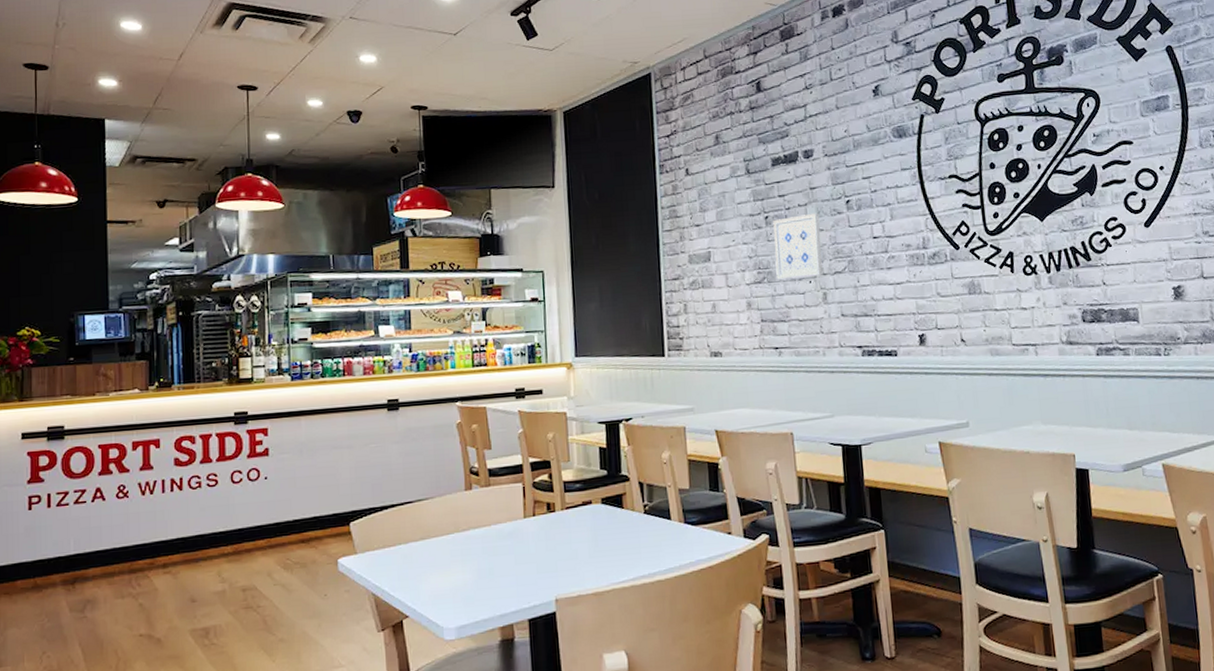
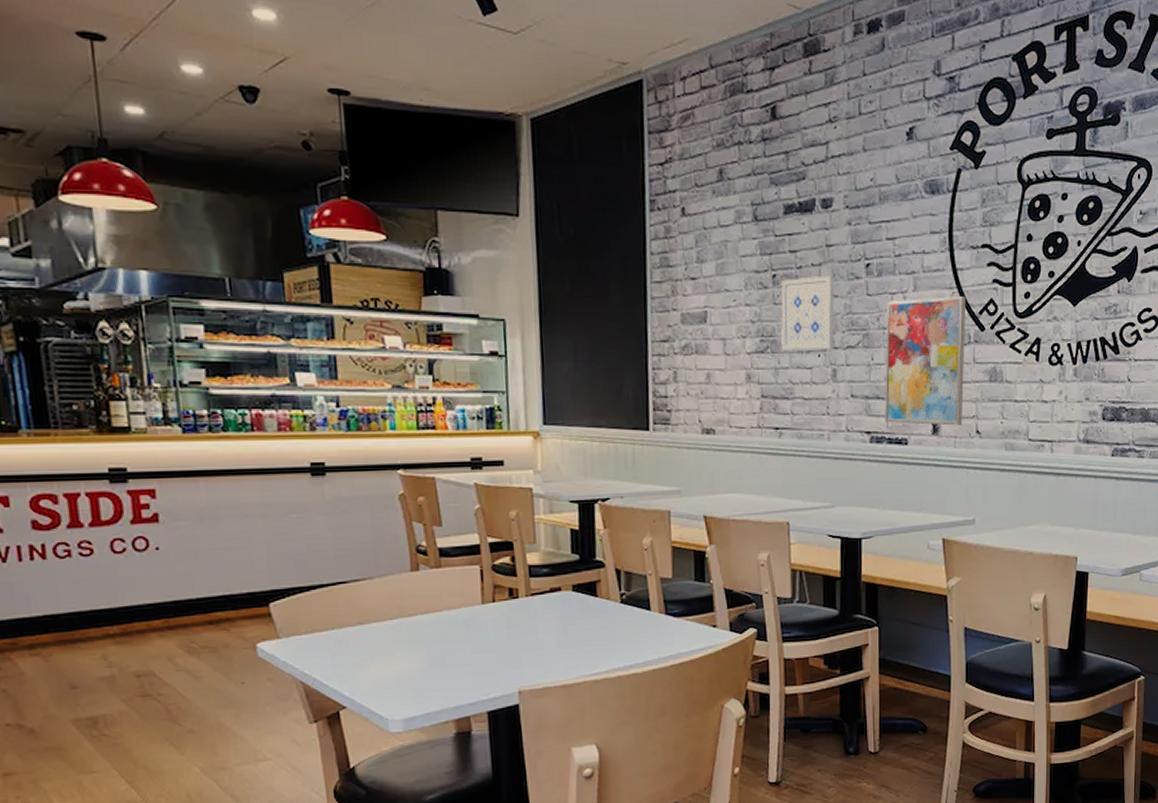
wall art: none [867,220,948,337] -> present [885,295,966,426]

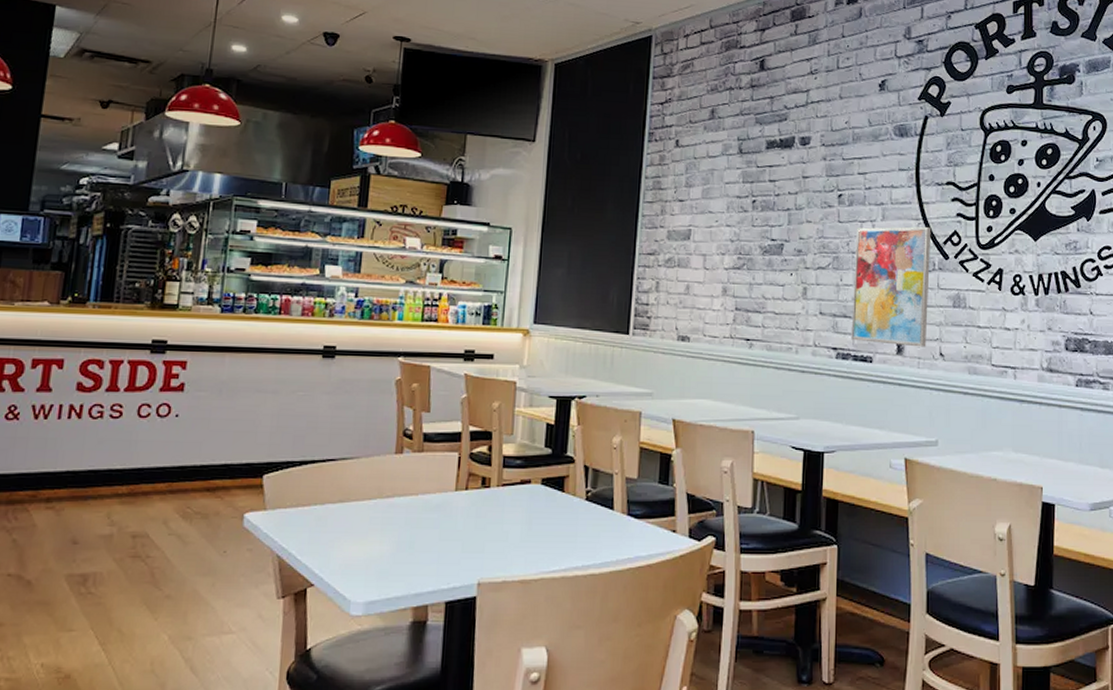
wall art: present [781,275,835,351] -> none [757,203,809,269]

